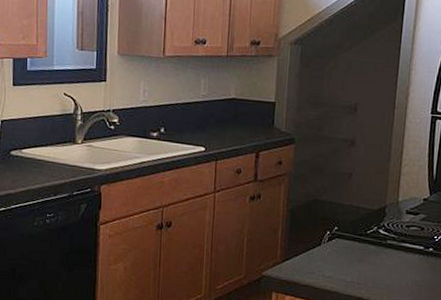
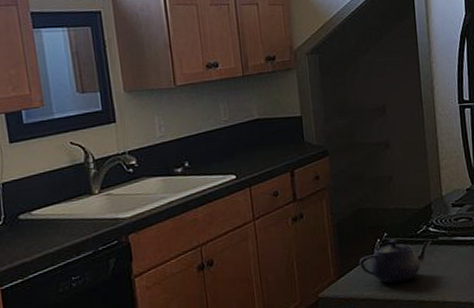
teapot: none [305,234,380,276] -> present [359,239,432,283]

